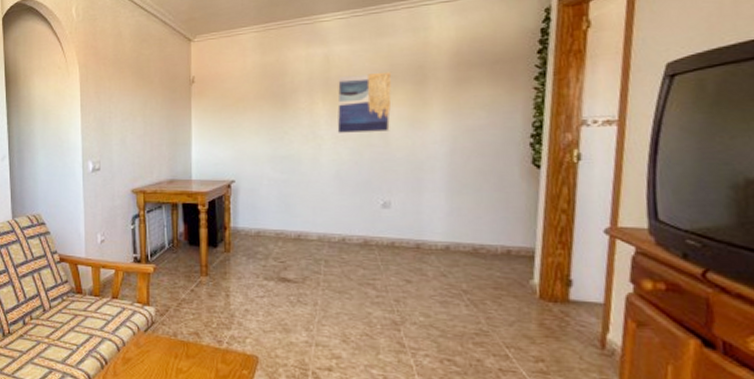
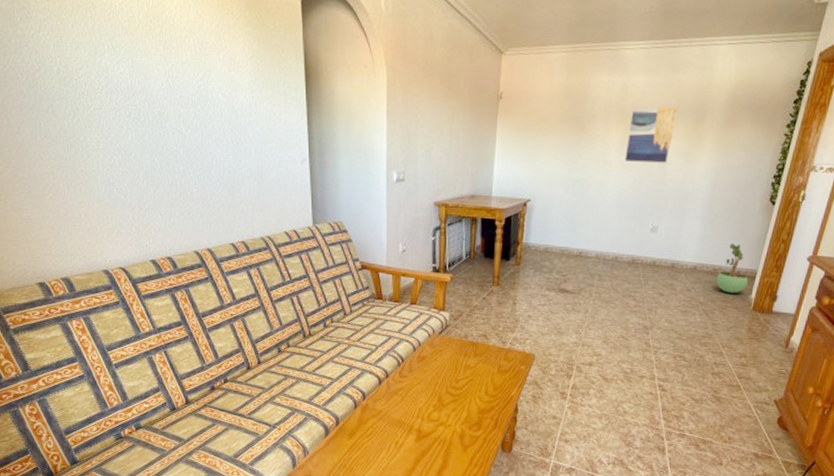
potted plant: none [479,216,524,278] -> present [716,243,748,293]

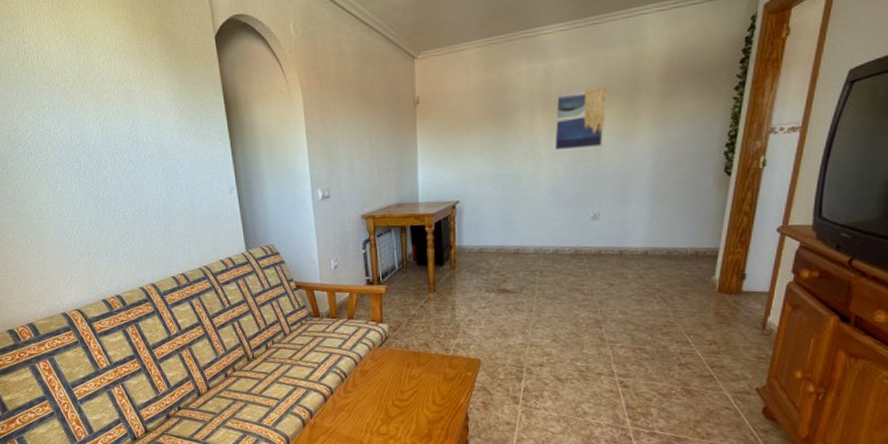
potted plant: present [716,243,748,293] -> none [672,222,709,276]

